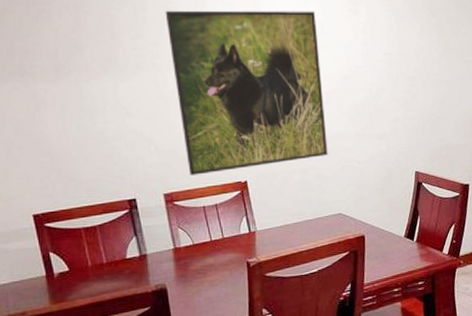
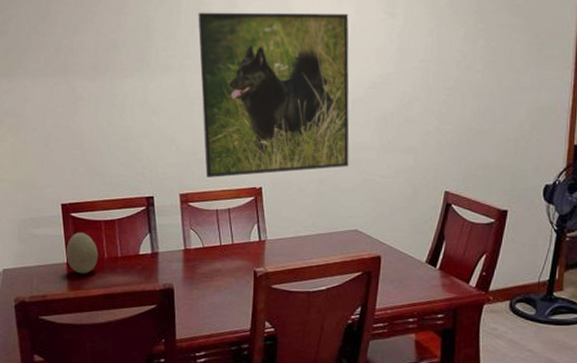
decorative egg: none [43,242,82,286] -> present [65,232,99,274]

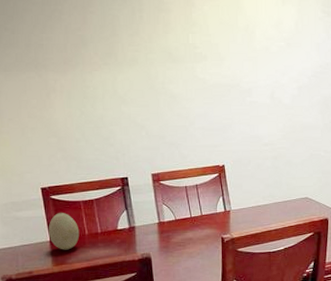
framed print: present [198,12,350,178] -> none [159,11,298,158]

